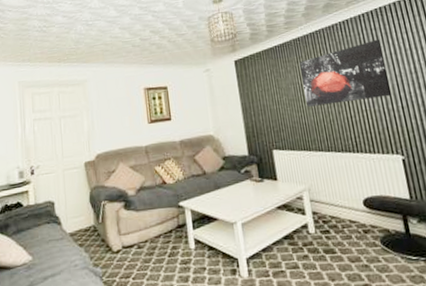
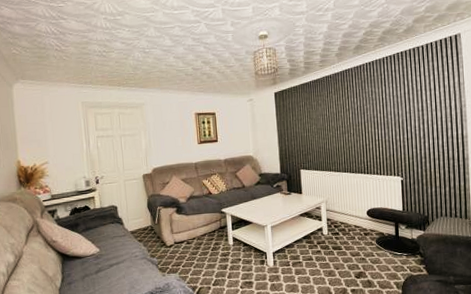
wall art: present [299,39,391,107] -> none [329,80,400,135]

